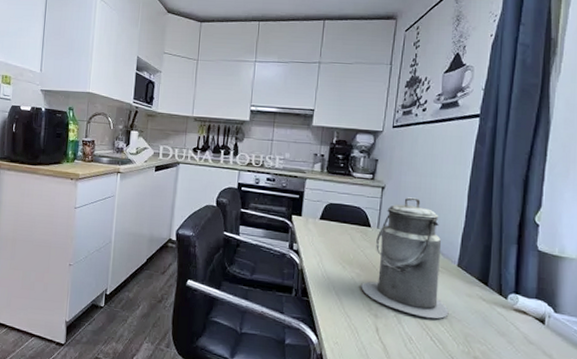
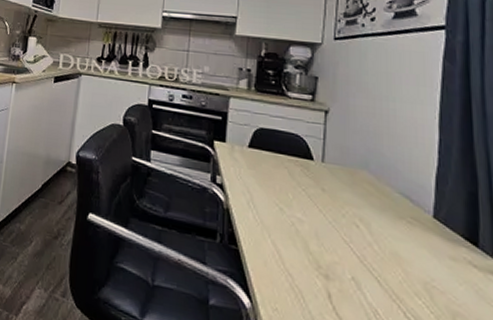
canister: present [361,197,449,319] -> none [305,124,427,288]

